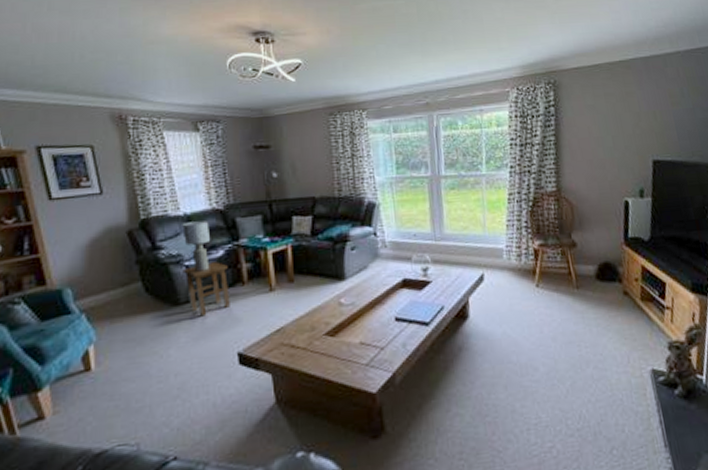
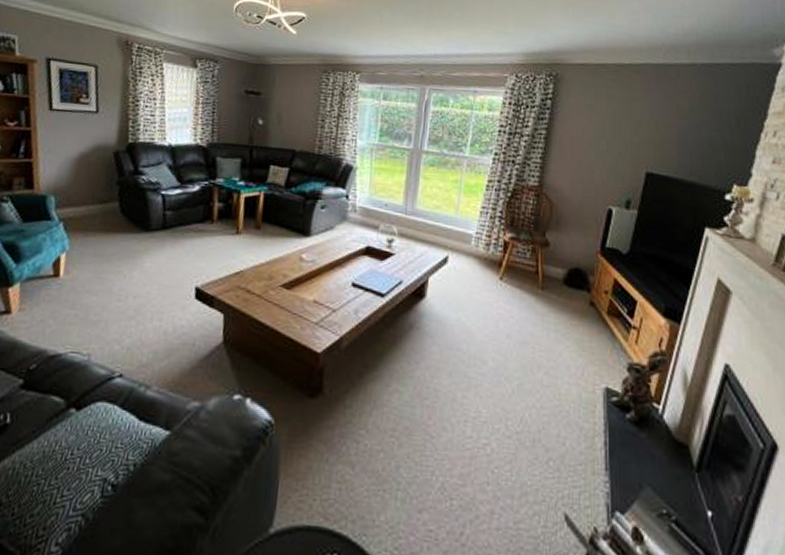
lamp: present [182,220,211,272] -> none [164,153,190,203]
stool: present [182,262,230,317] -> none [157,195,201,246]

